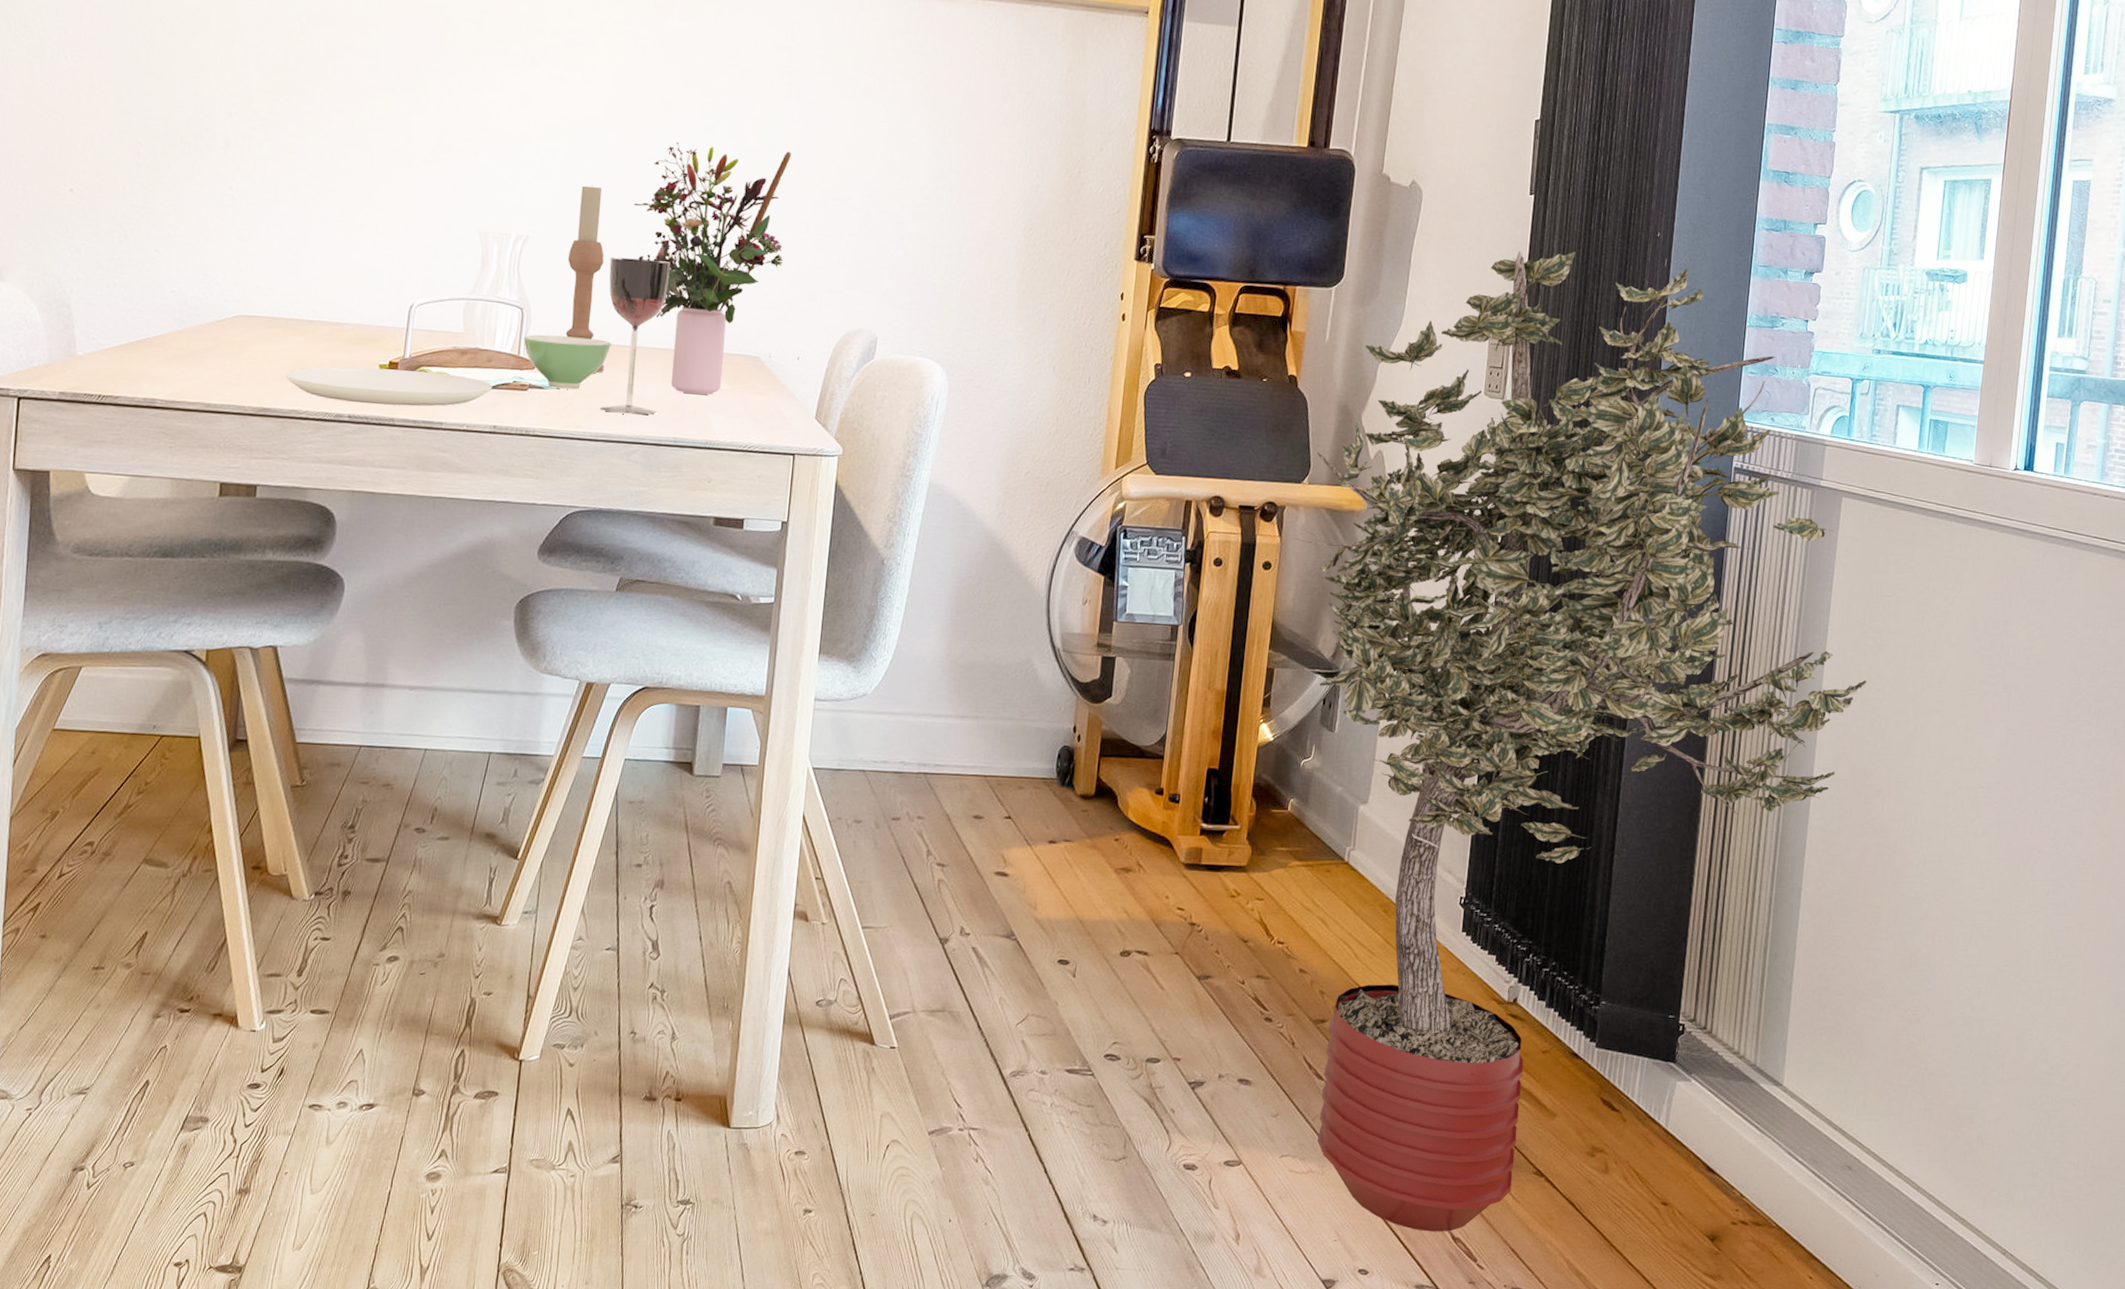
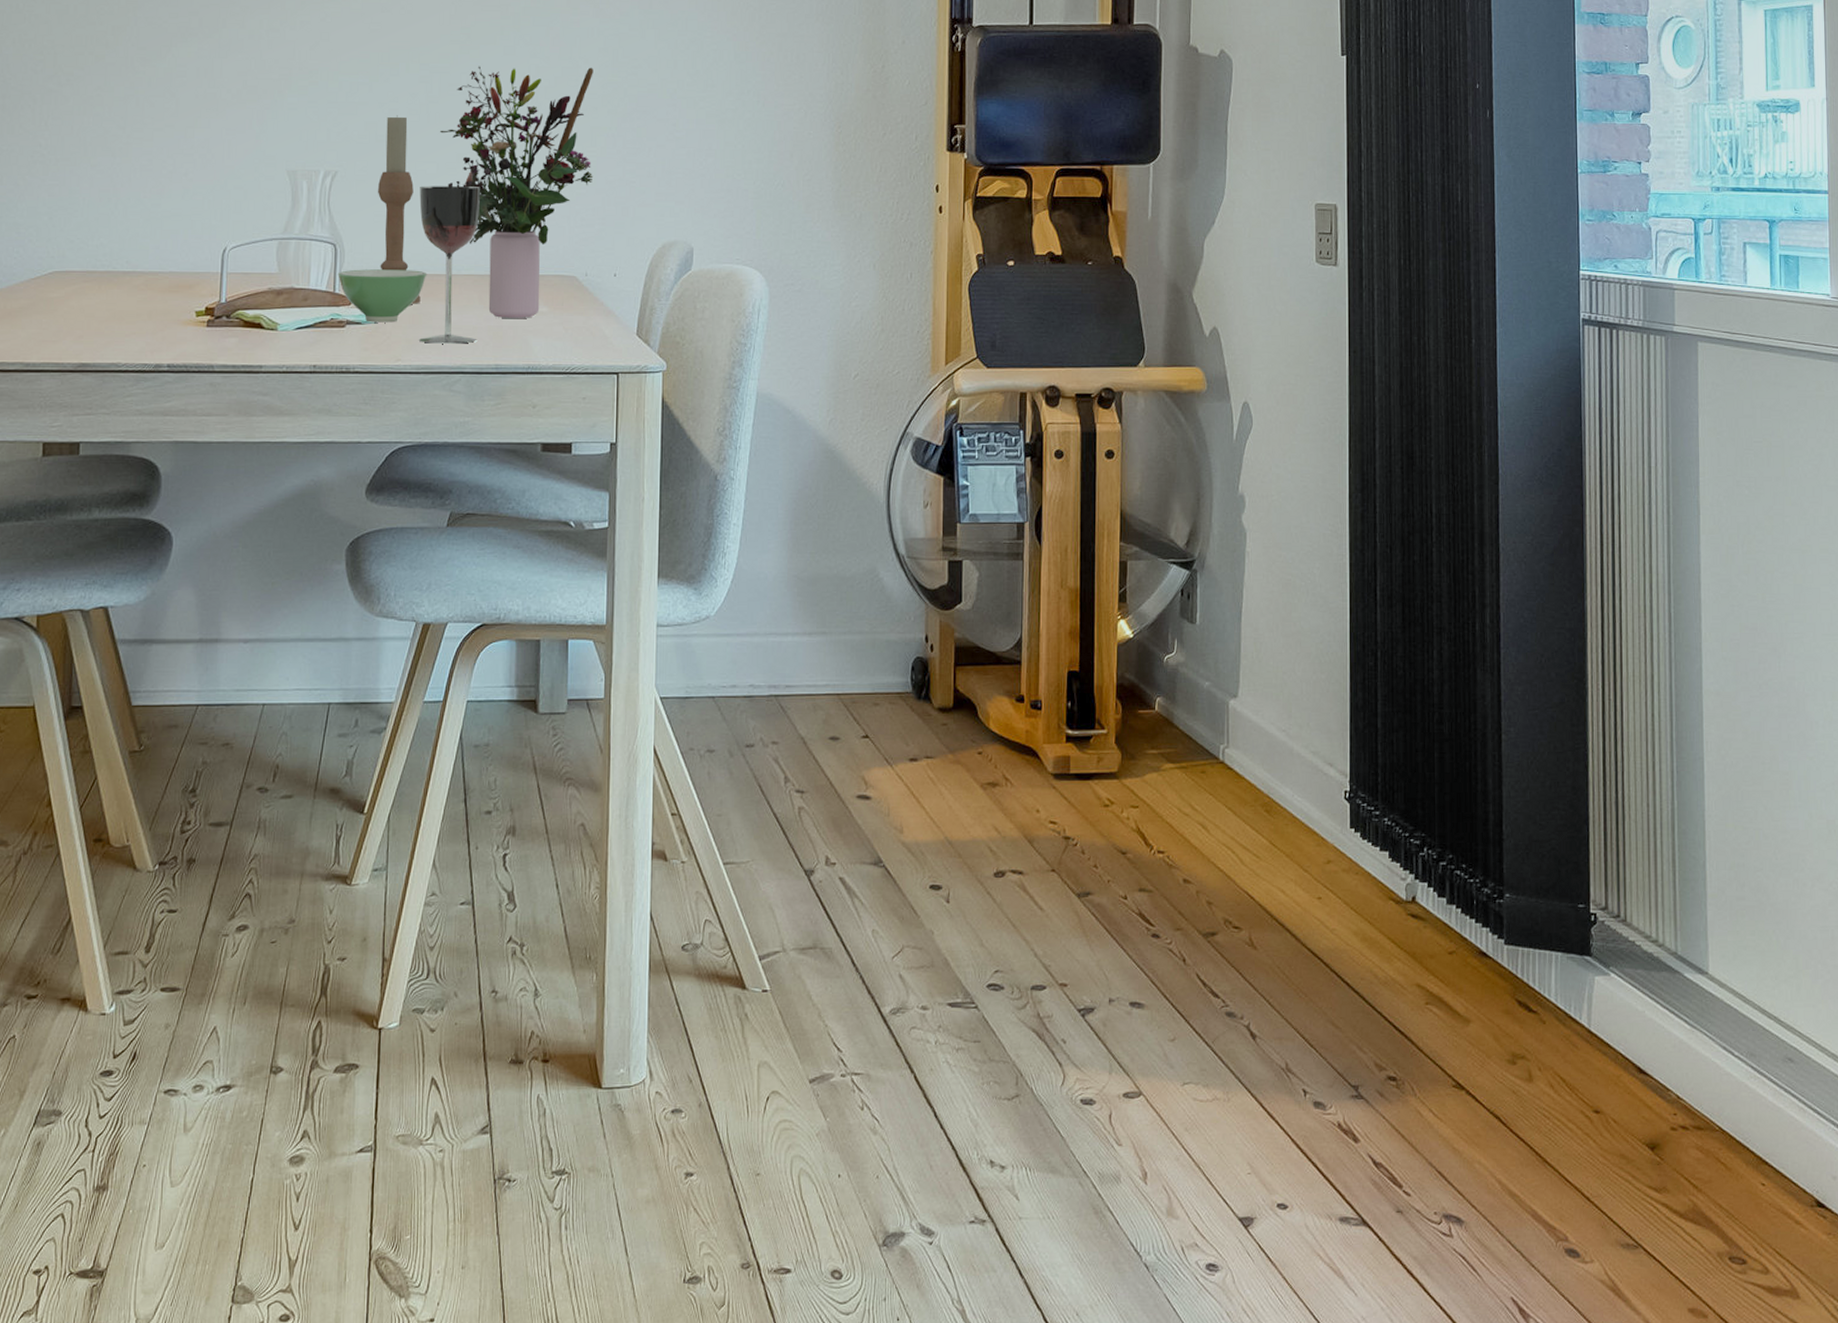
plate: present [285,367,493,406] -> none [102,314,311,351]
potted tree: present [1295,250,1867,1232] -> none [1136,110,1746,1158]

